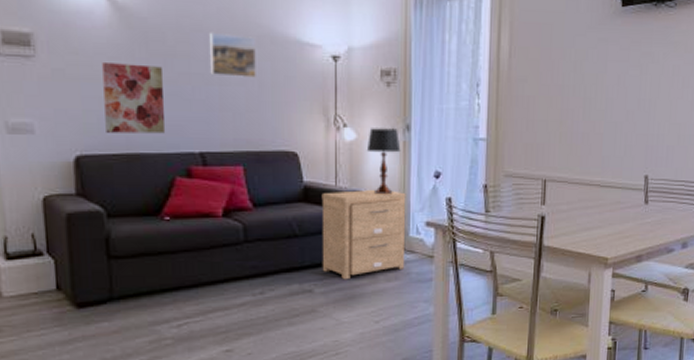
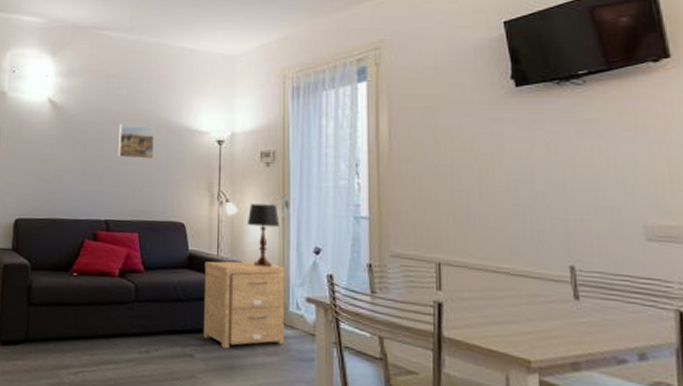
wall art: present [102,61,166,134] -> none [38,147,82,204]

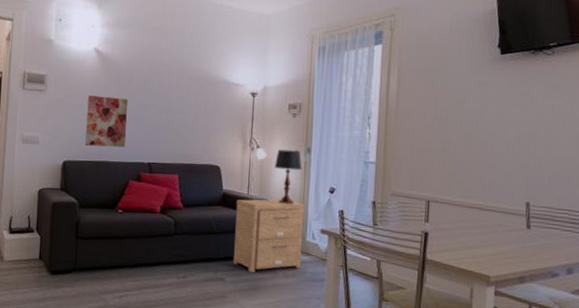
wall art: none [38,147,82,204] -> present [85,94,128,148]
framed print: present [117,123,154,159] -> none [160,74,195,108]

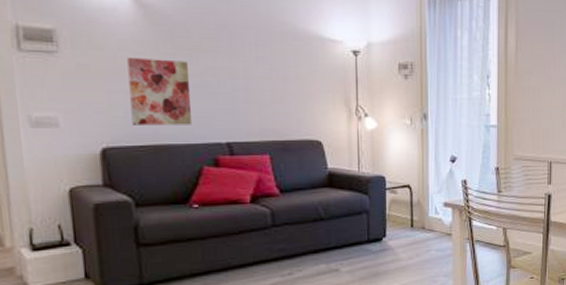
side table: present [234,199,305,273] -> none [345,173,425,259]
table lamp: present [274,150,302,205] -> none [386,117,419,179]

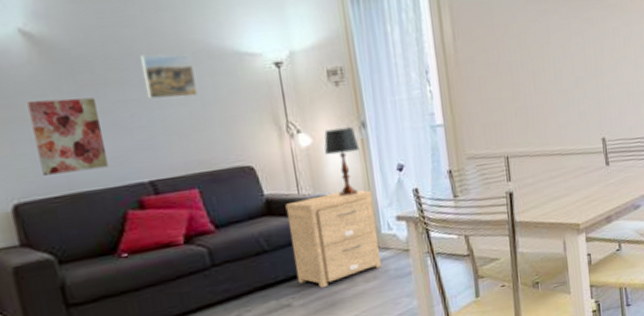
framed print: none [233,28,280,71] -> present [139,54,198,99]
side table: none [345,173,425,259] -> present [285,190,381,288]
table lamp: none [386,117,419,179] -> present [324,127,360,197]

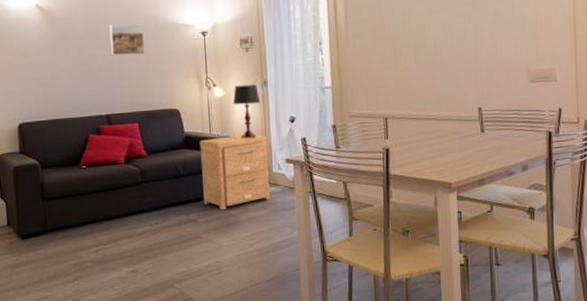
wall art: present [27,97,110,176] -> none [35,52,81,105]

